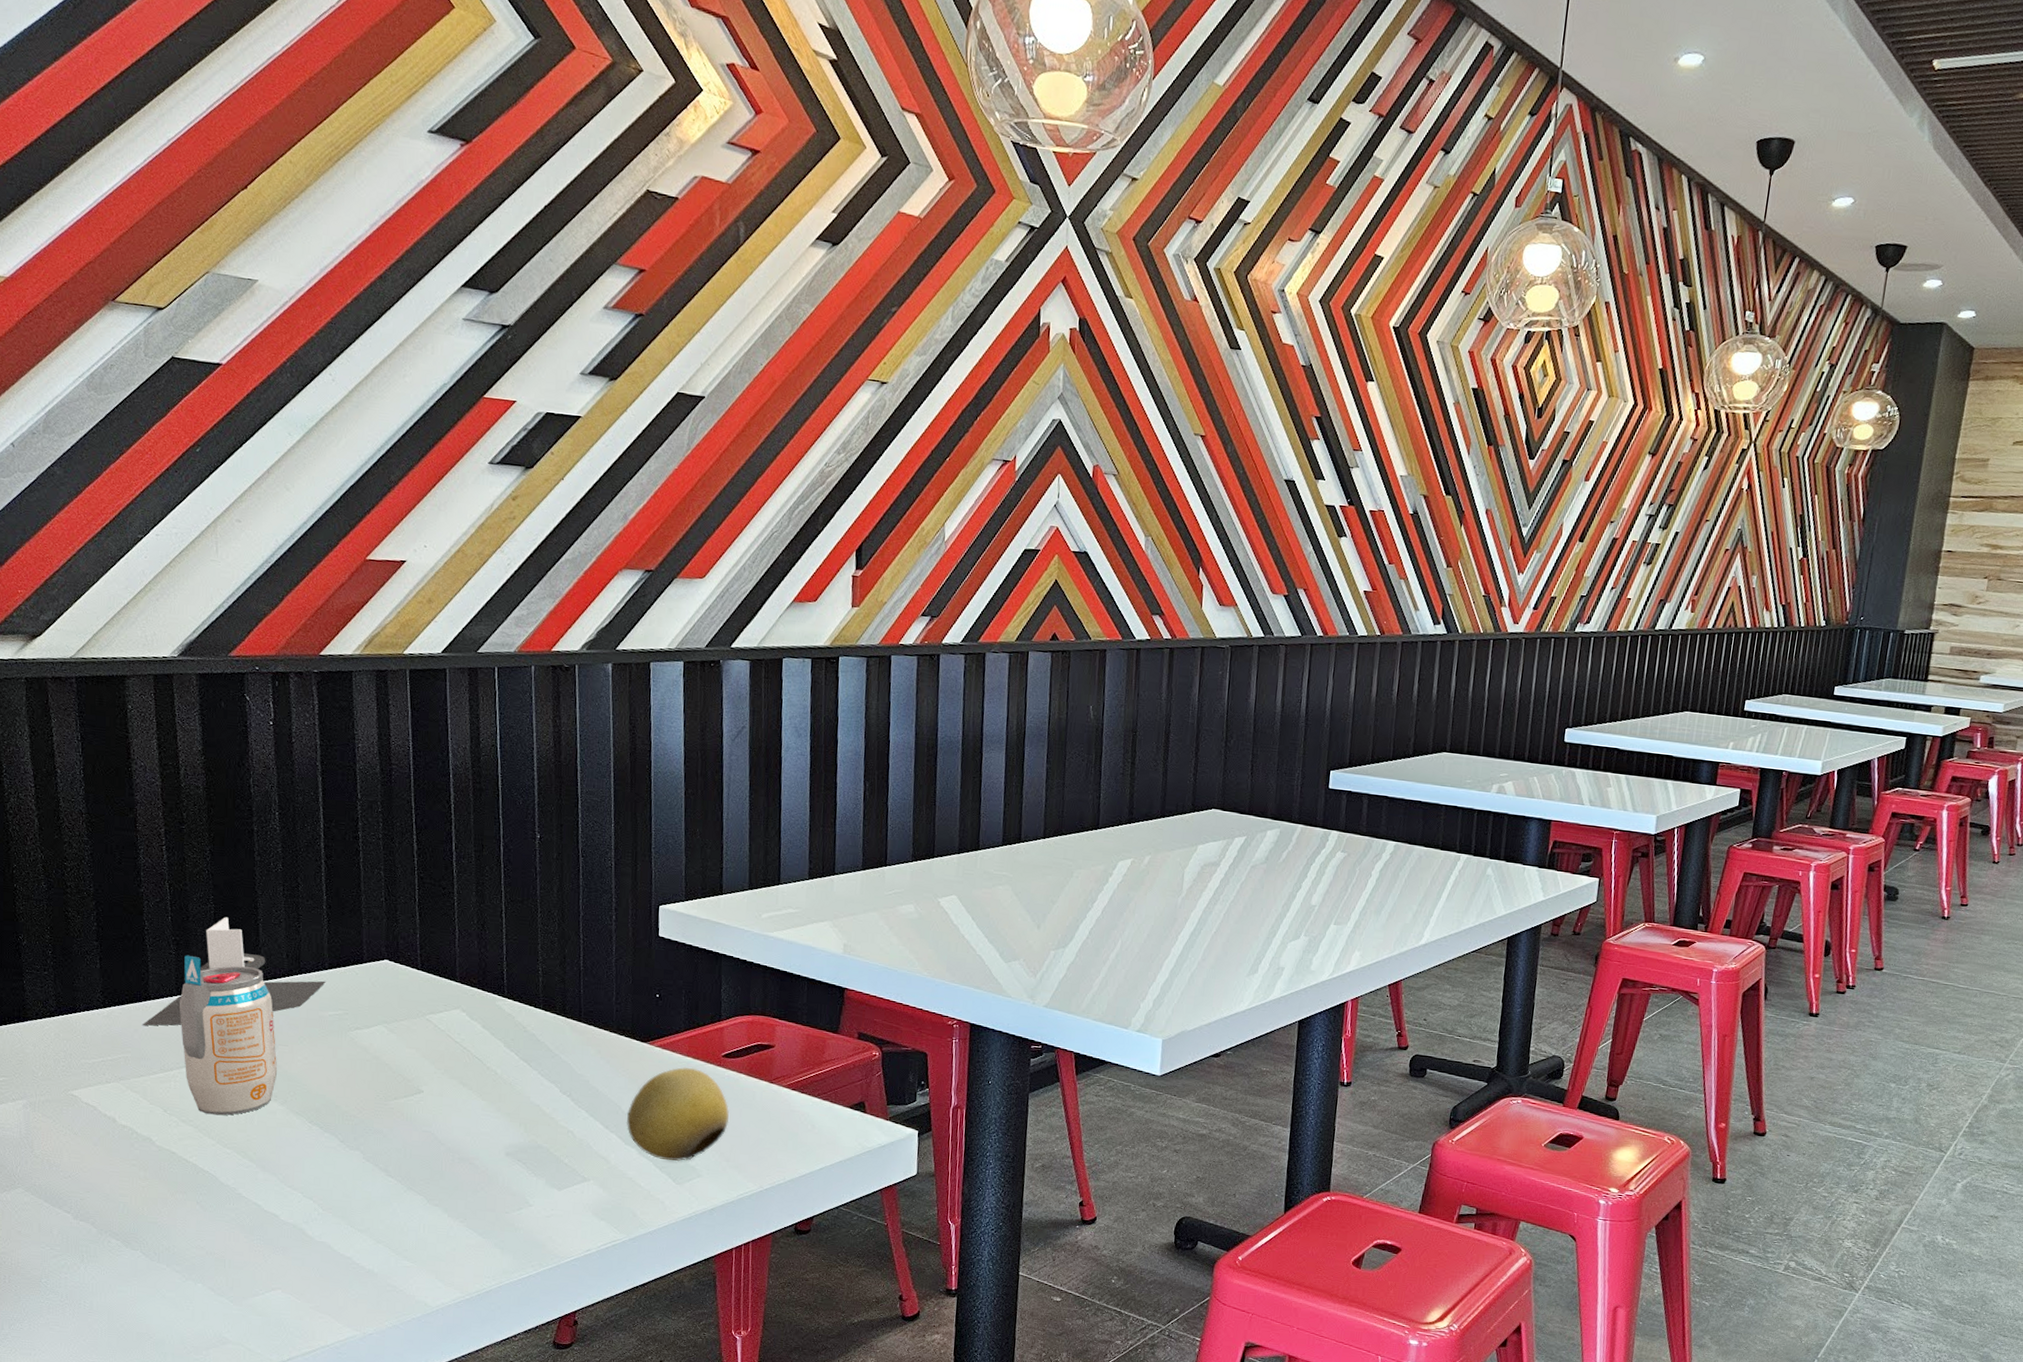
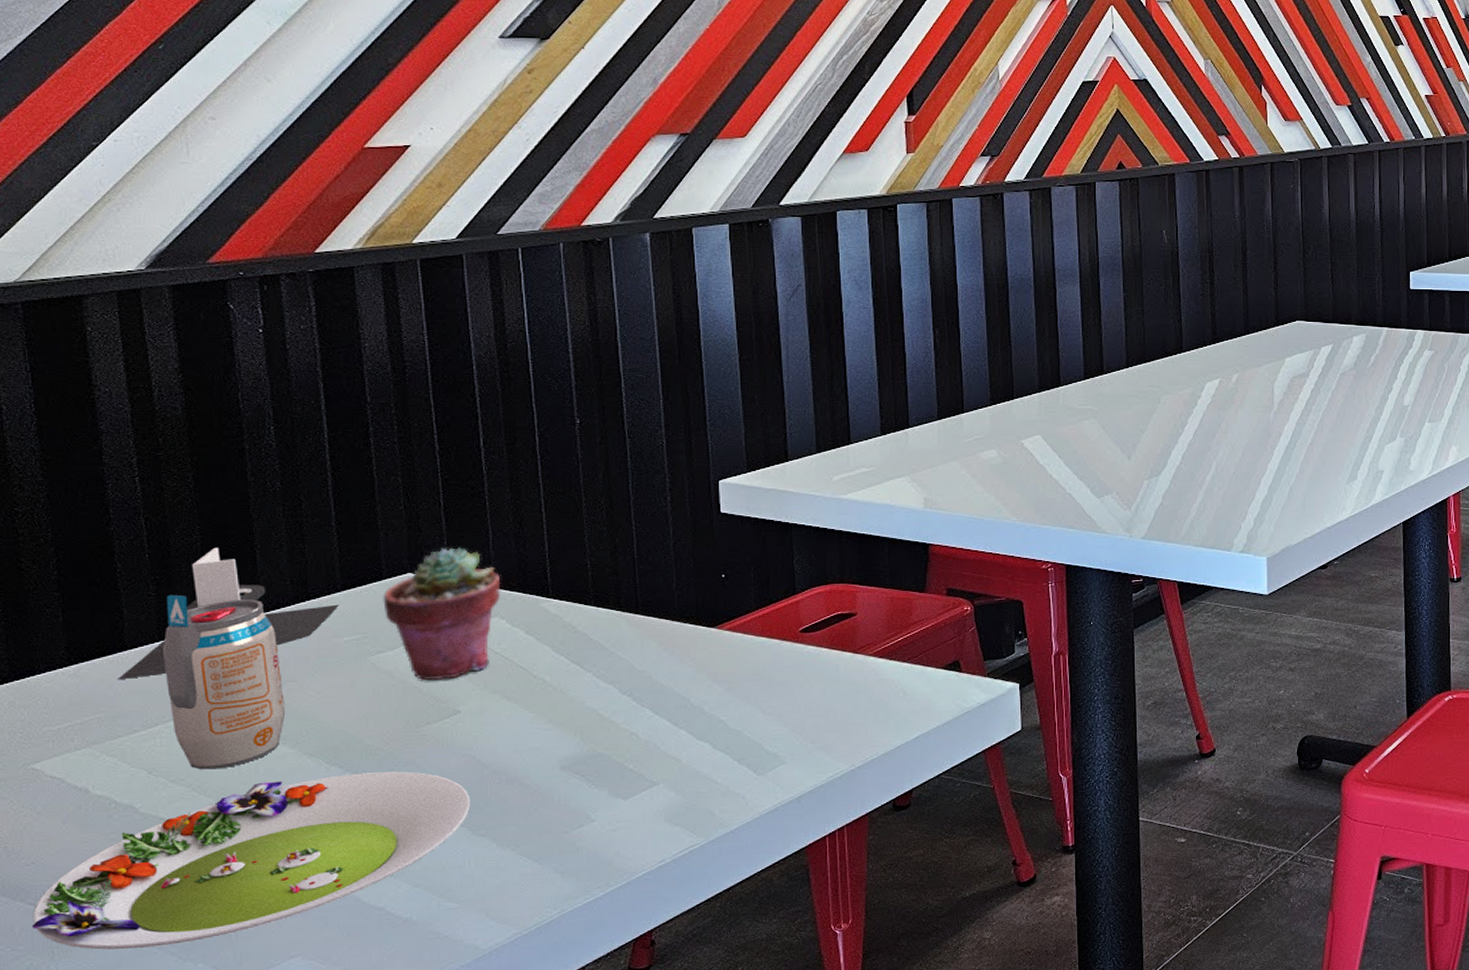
salad plate: none [67,1132,428,1264] -> present [32,771,470,950]
potted succulent: none [363,940,464,1061] -> present [383,547,501,680]
fruit: present [626,1067,729,1162] -> none [696,647,812,751]

